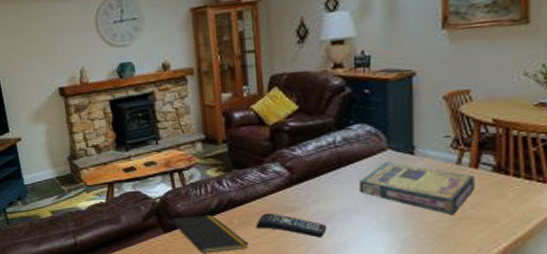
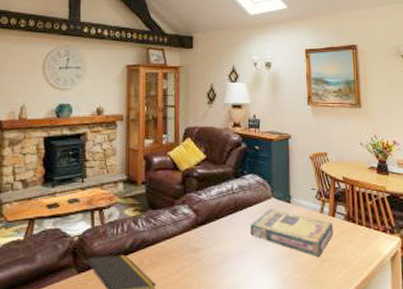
remote control: present [256,213,327,238] -> none [164,253,224,279]

